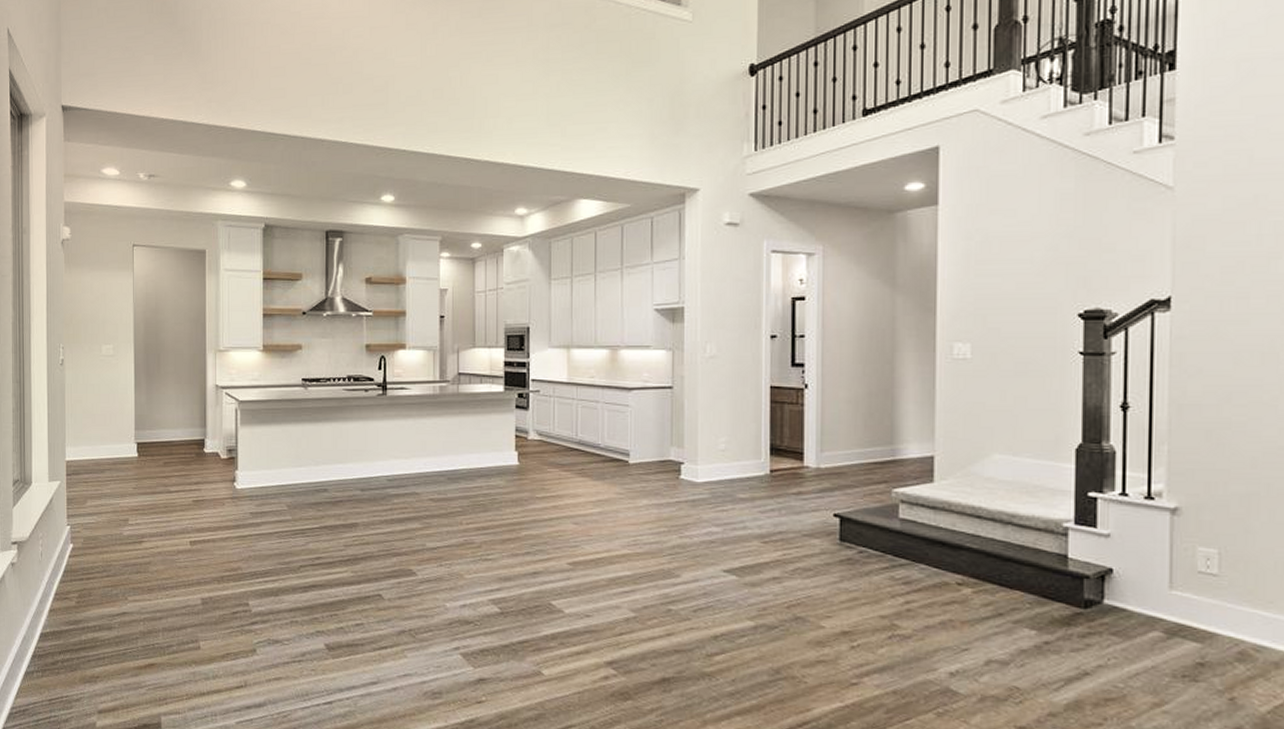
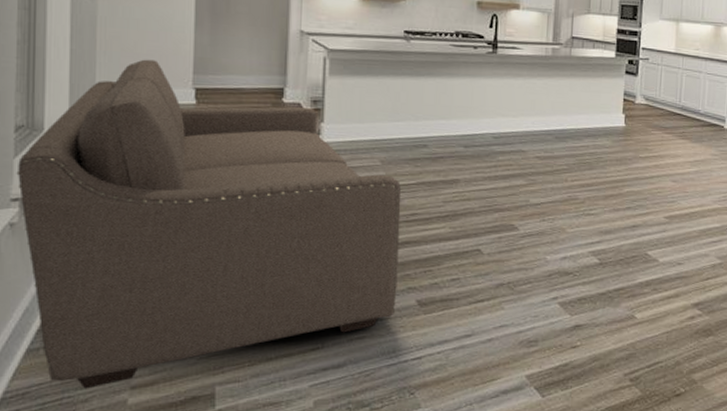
sofa: none [15,419,307,710] -> present [16,59,402,389]

